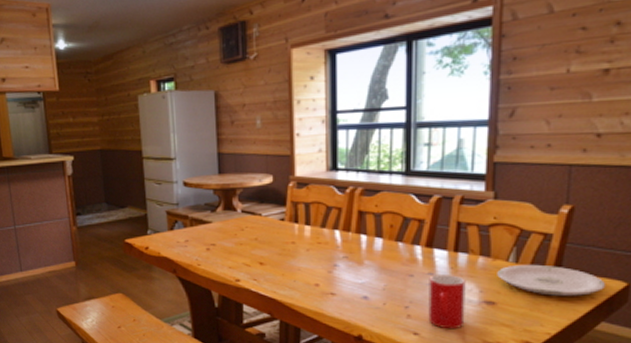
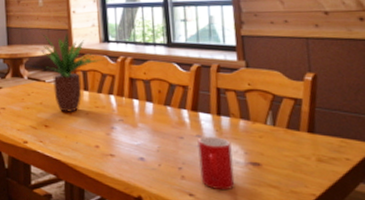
potted plant: none [258,159,329,249] -> present [41,33,103,112]
plate: present [497,264,606,296] -> none [258,127,358,157]

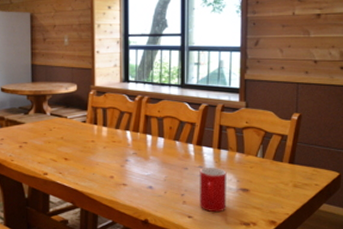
potted plant: present [41,33,103,112] -> none [65,72,122,146]

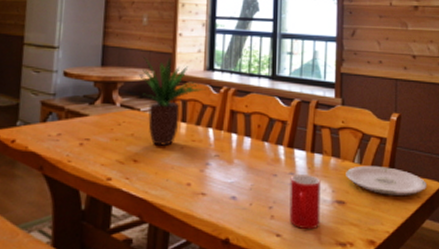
potted plant: none [65,72,122,146] -> present [139,56,206,146]
plate: none [249,159,325,184] -> present [346,165,428,195]

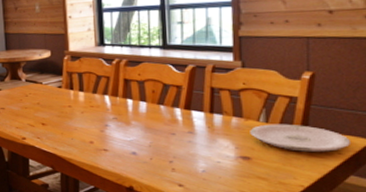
potted plant: present [139,56,206,146] -> none [38,37,99,111]
cup: present [289,175,321,230] -> none [189,133,224,182]

